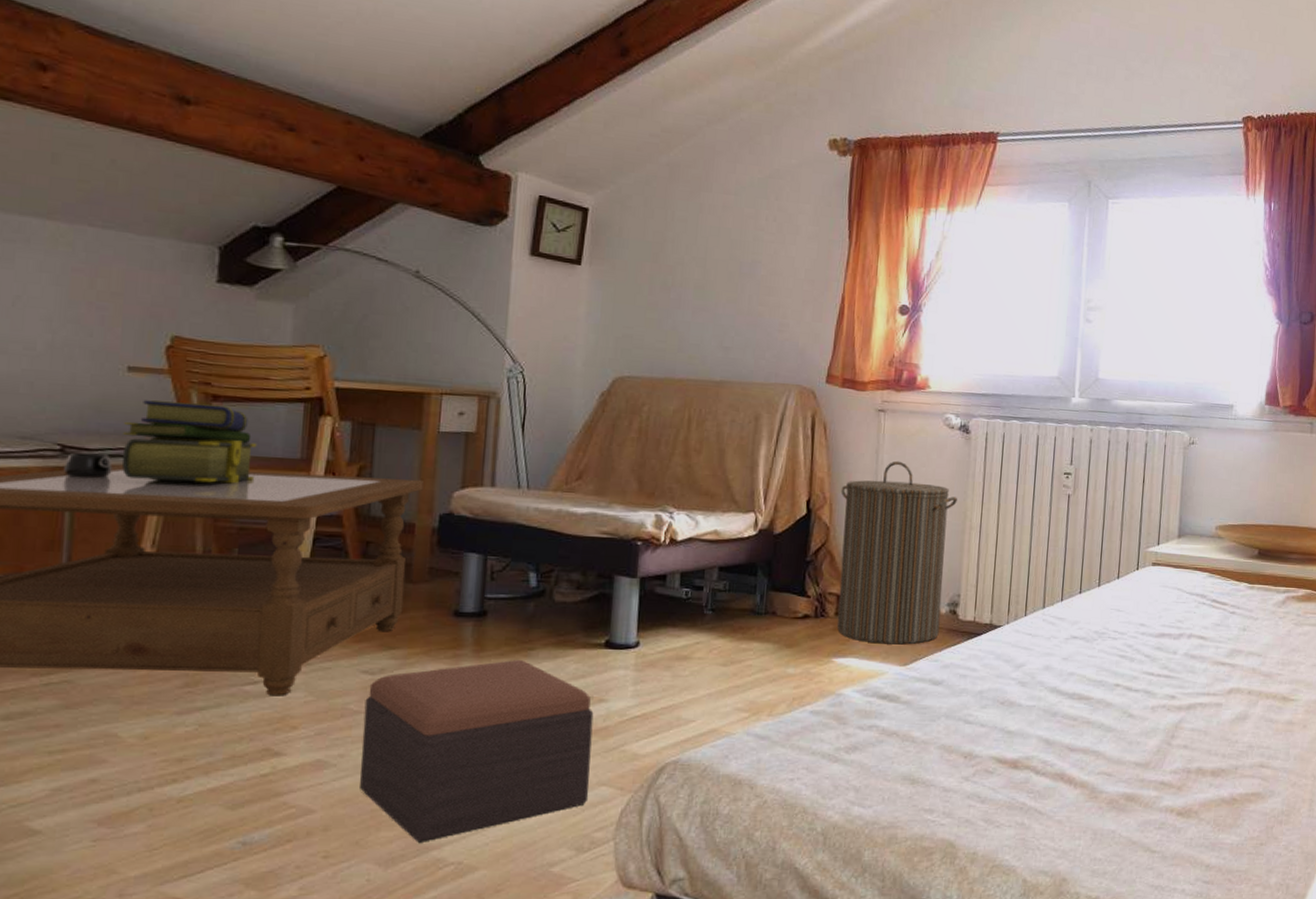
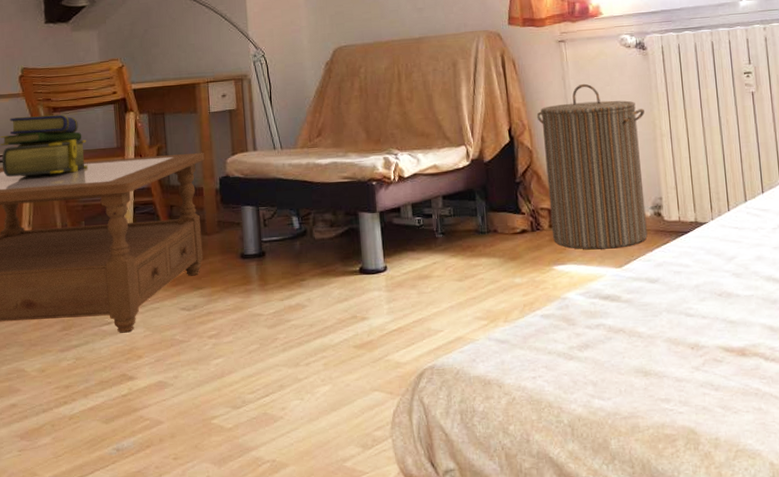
footstool: present [360,660,594,842] -> none [186,290,366,445]

